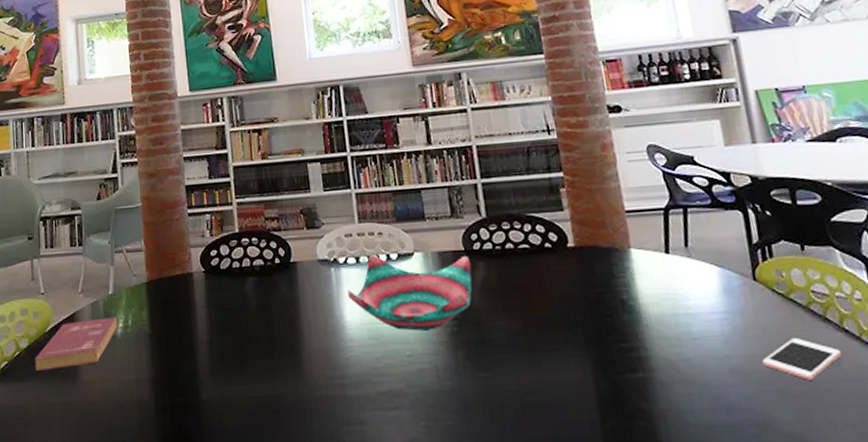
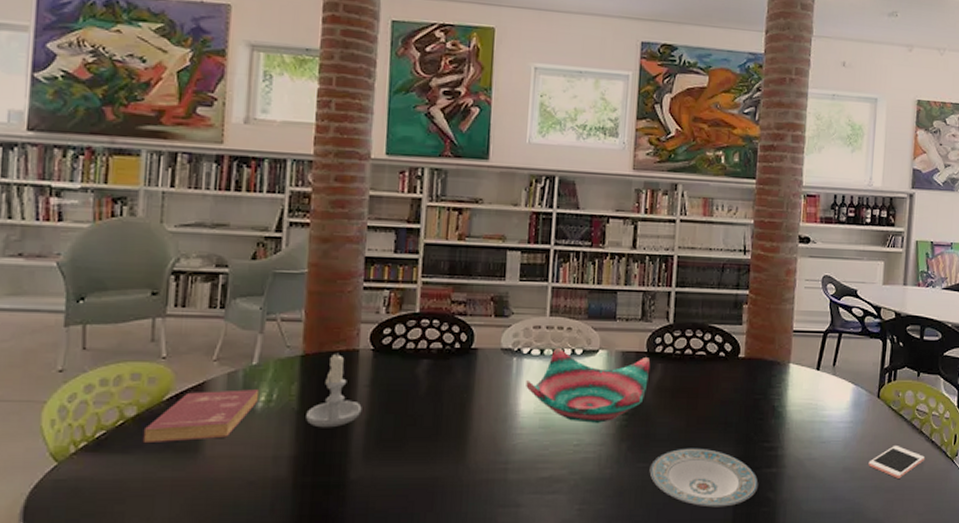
candle: none [157,277,203,350] -> present [306,353,362,428]
plate: none [493,352,626,420] -> present [649,448,759,506]

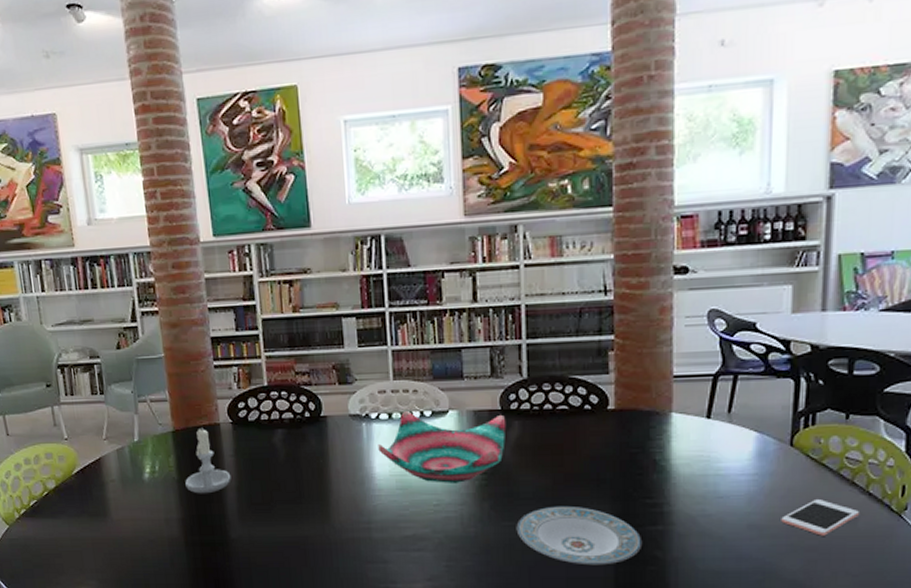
book: present [142,389,260,442] -> none [63,463,145,509]

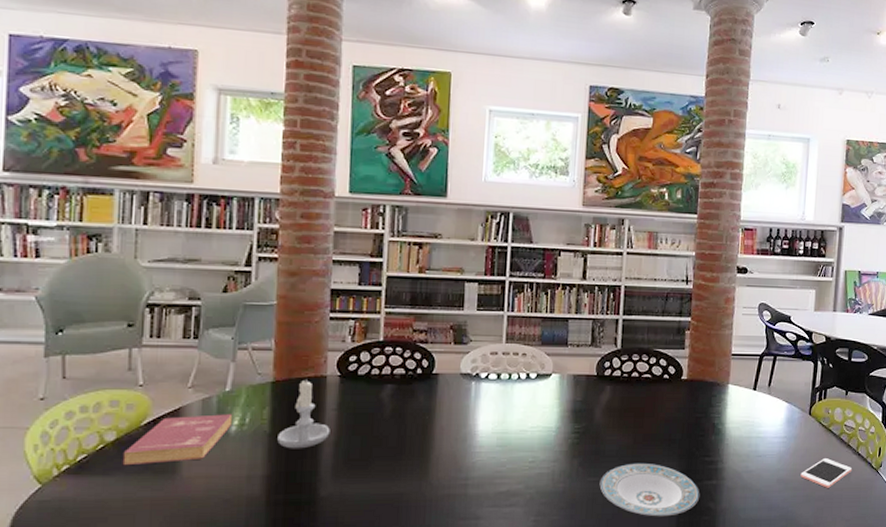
book: none [63,463,145,509] -> present [122,414,233,465]
decorative bowl: present [378,411,507,483] -> none [484,373,600,441]

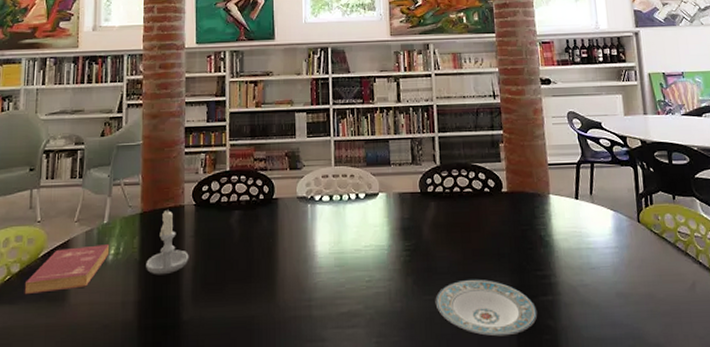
cell phone: present [800,458,853,488] -> none [640,269,696,302]

